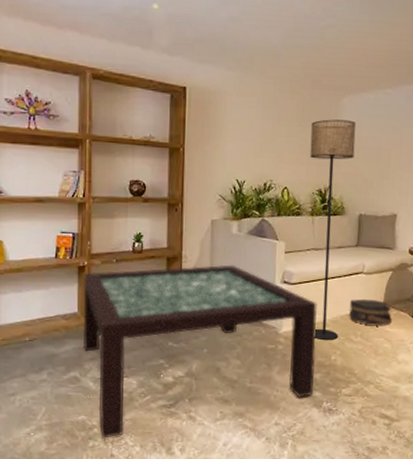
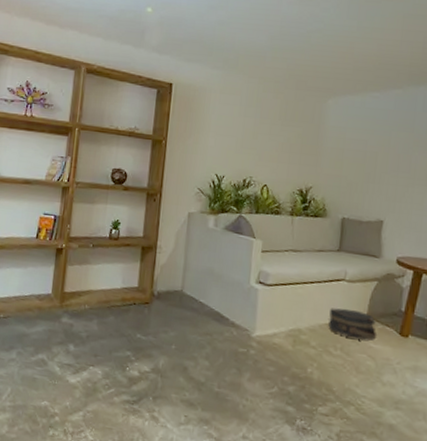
coffee table: present [82,265,318,438] -> none [53,255,294,429]
floor lamp: present [310,119,356,340] -> none [289,119,341,351]

